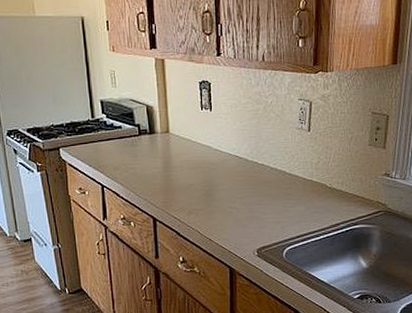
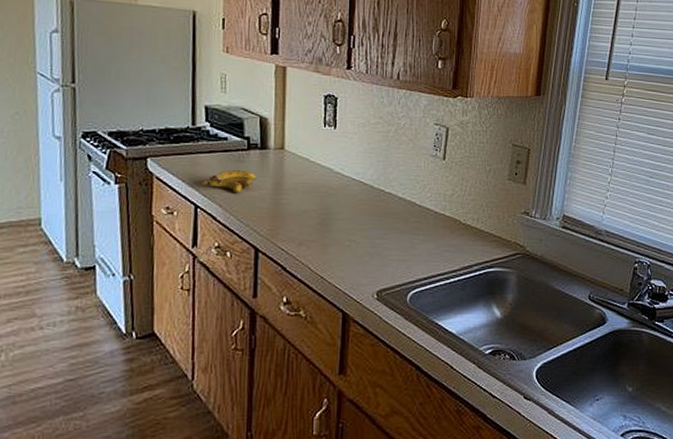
banana: none [105,153,149,174] -> present [202,170,257,194]

